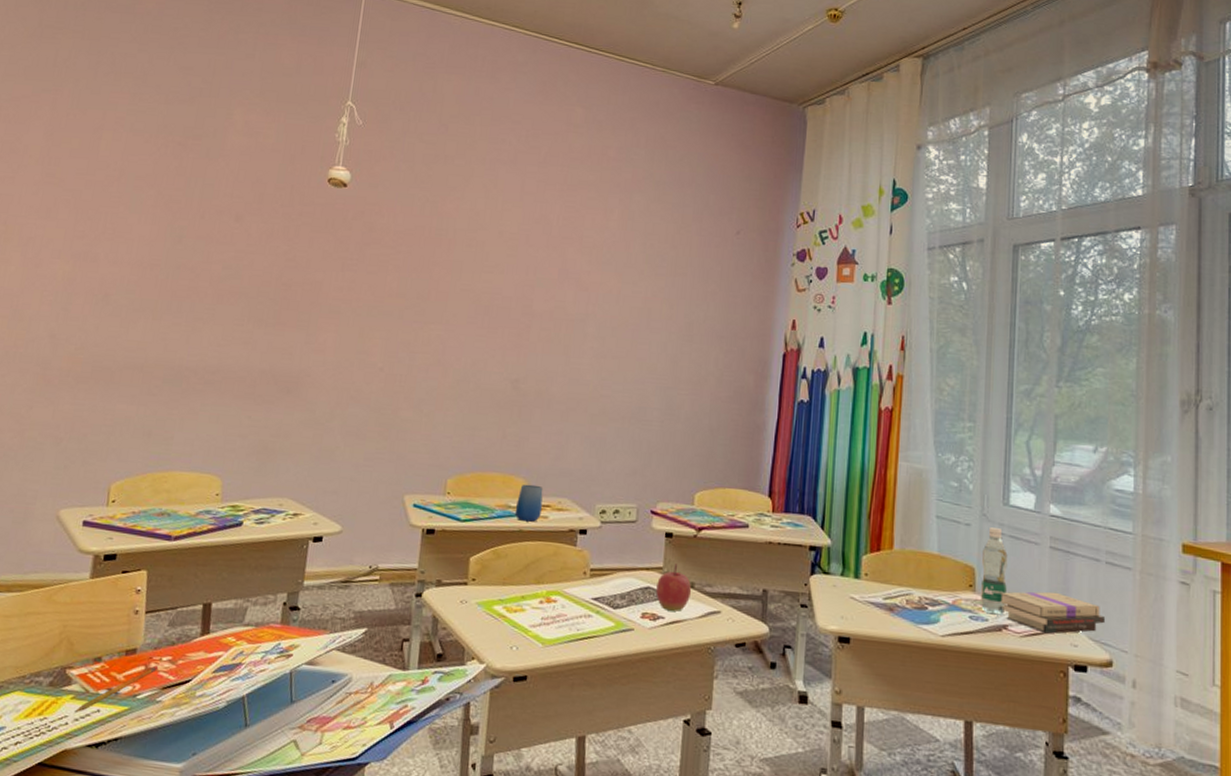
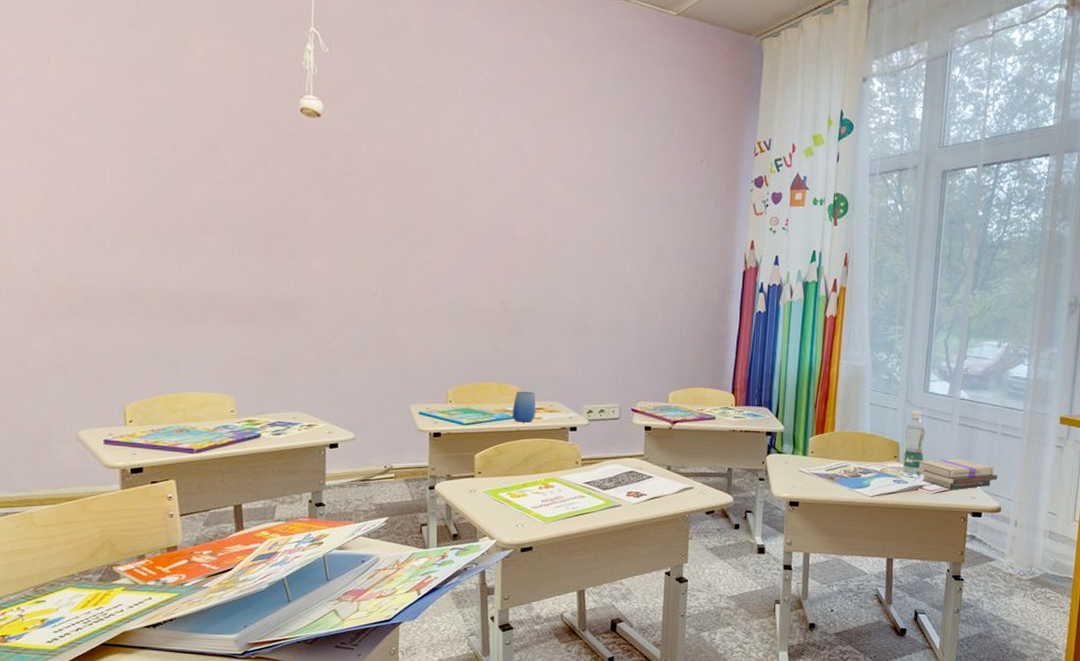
pencil: present [73,665,159,714] -> none [127,558,201,602]
apple: present [656,563,691,611] -> none [639,451,668,489]

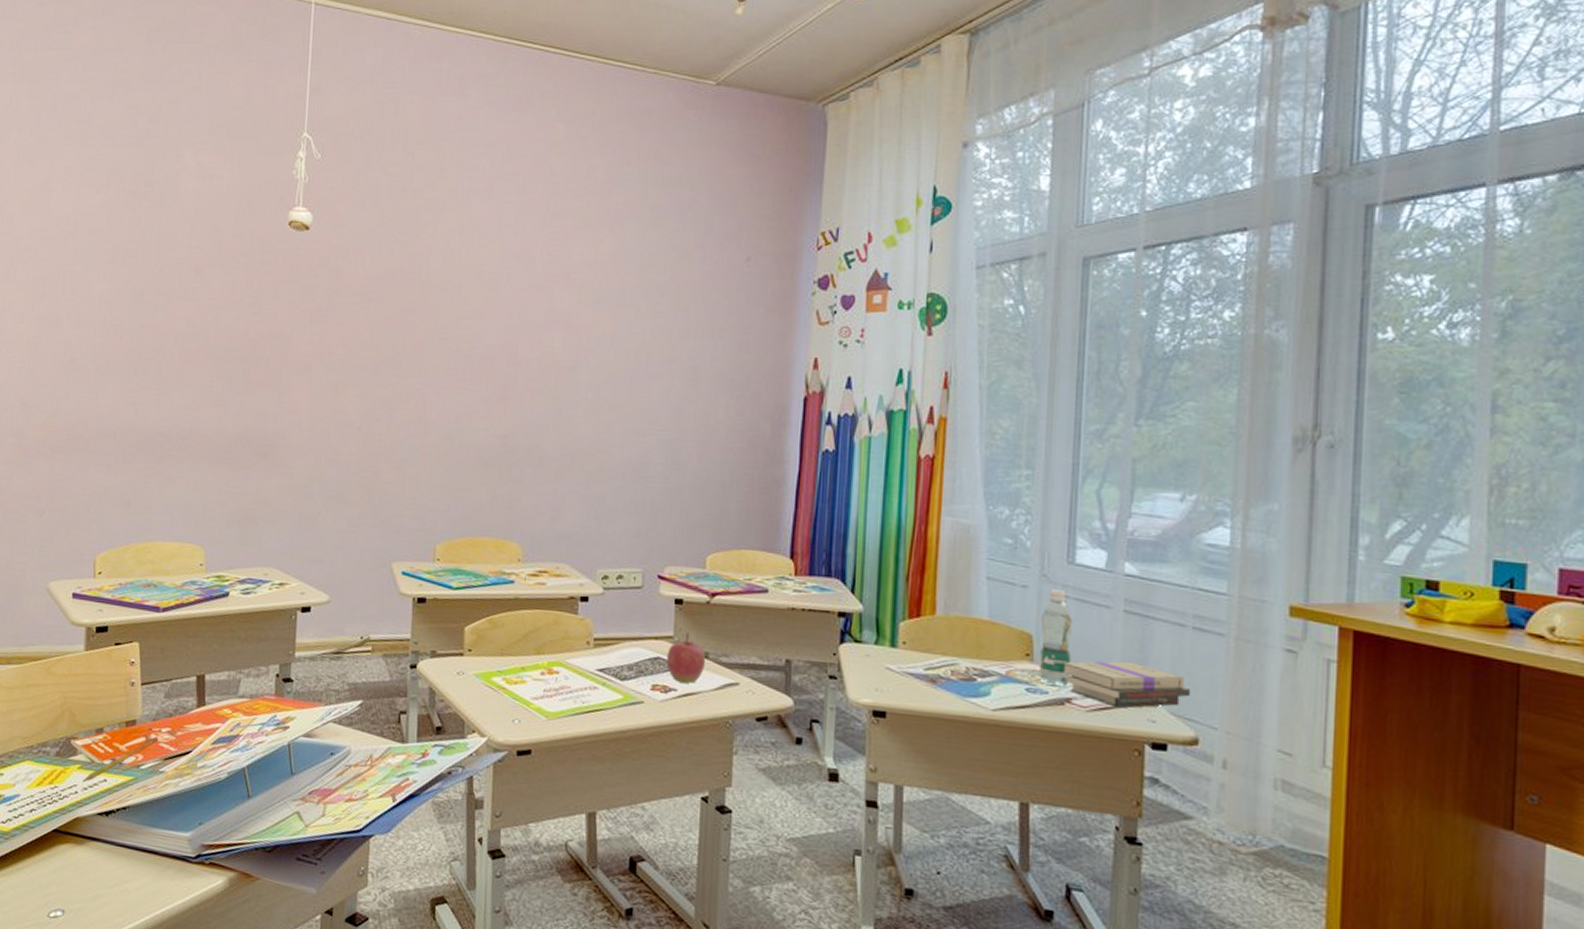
pencil: none [127,558,201,602] -> present [82,736,159,783]
cup: present [512,391,536,423] -> none [509,548,539,589]
apple: none [639,451,668,489] -> present [666,632,705,683]

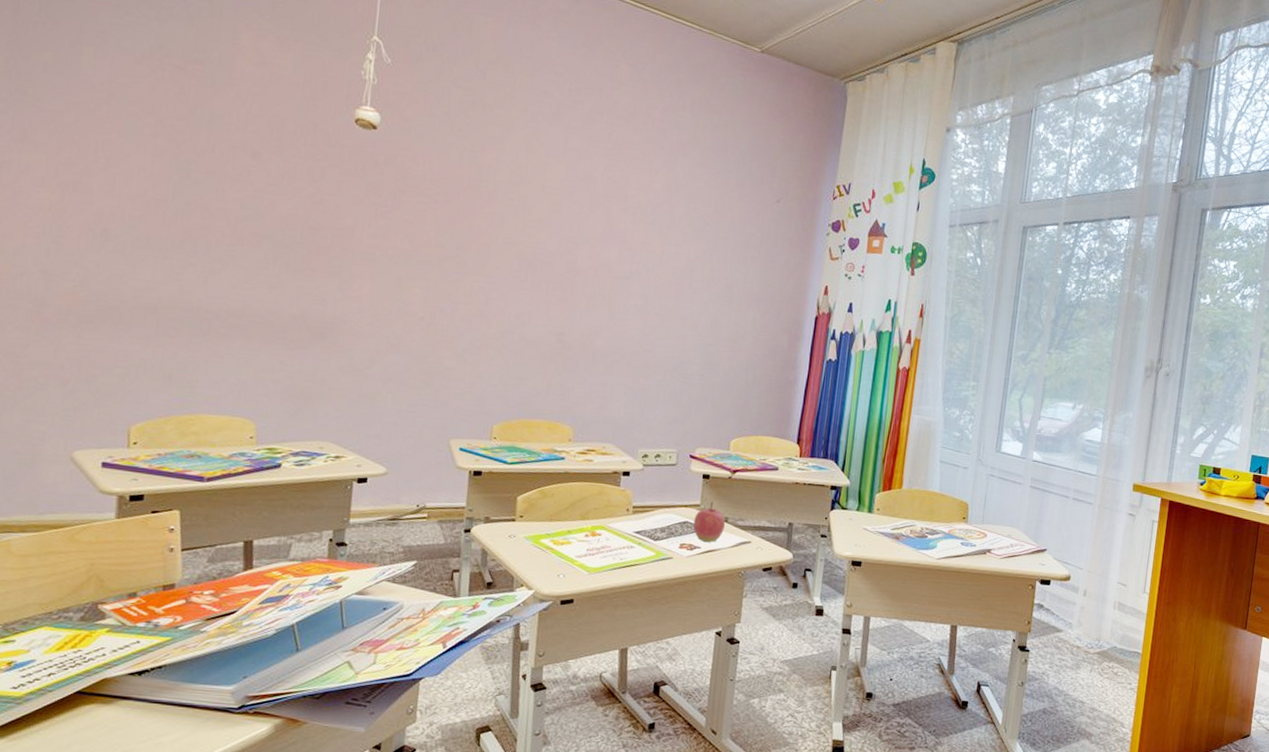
pencil: present [82,736,159,783] -> none [110,599,201,645]
bottle: present [1039,589,1073,688] -> none [971,470,996,542]
books: present [1063,661,1191,708] -> none [987,522,1069,556]

